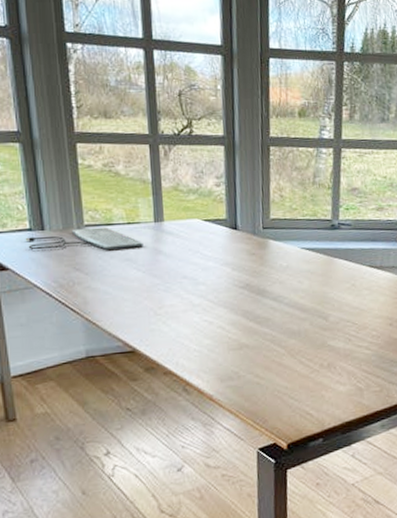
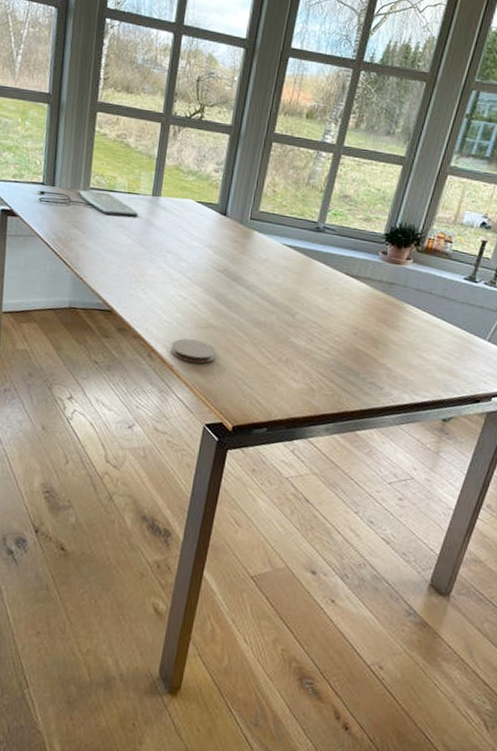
coaster: none [206,363,255,389] -> present [170,338,216,364]

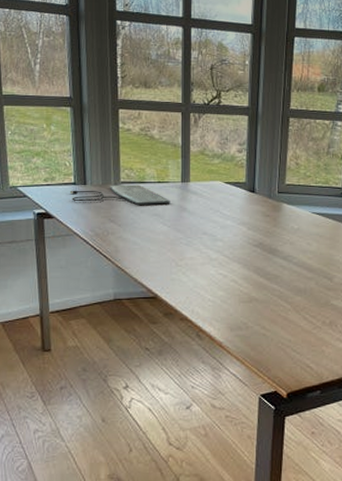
coaster: present [170,338,216,364] -> none [218,315,262,338]

